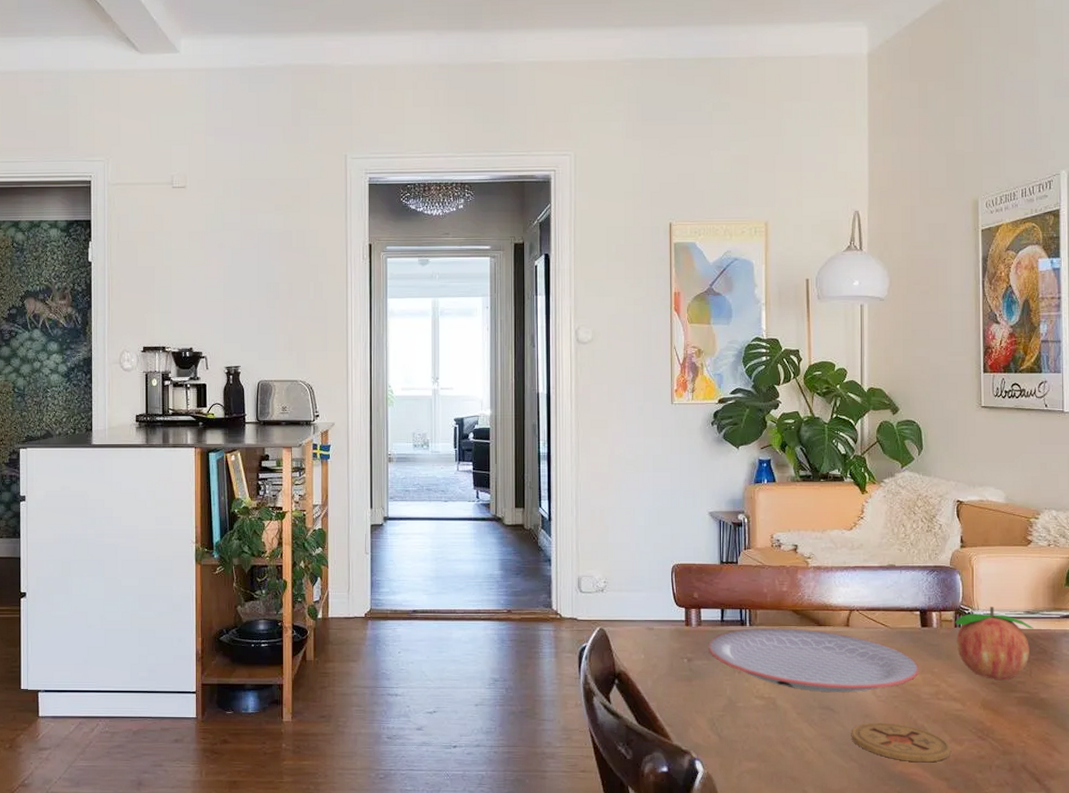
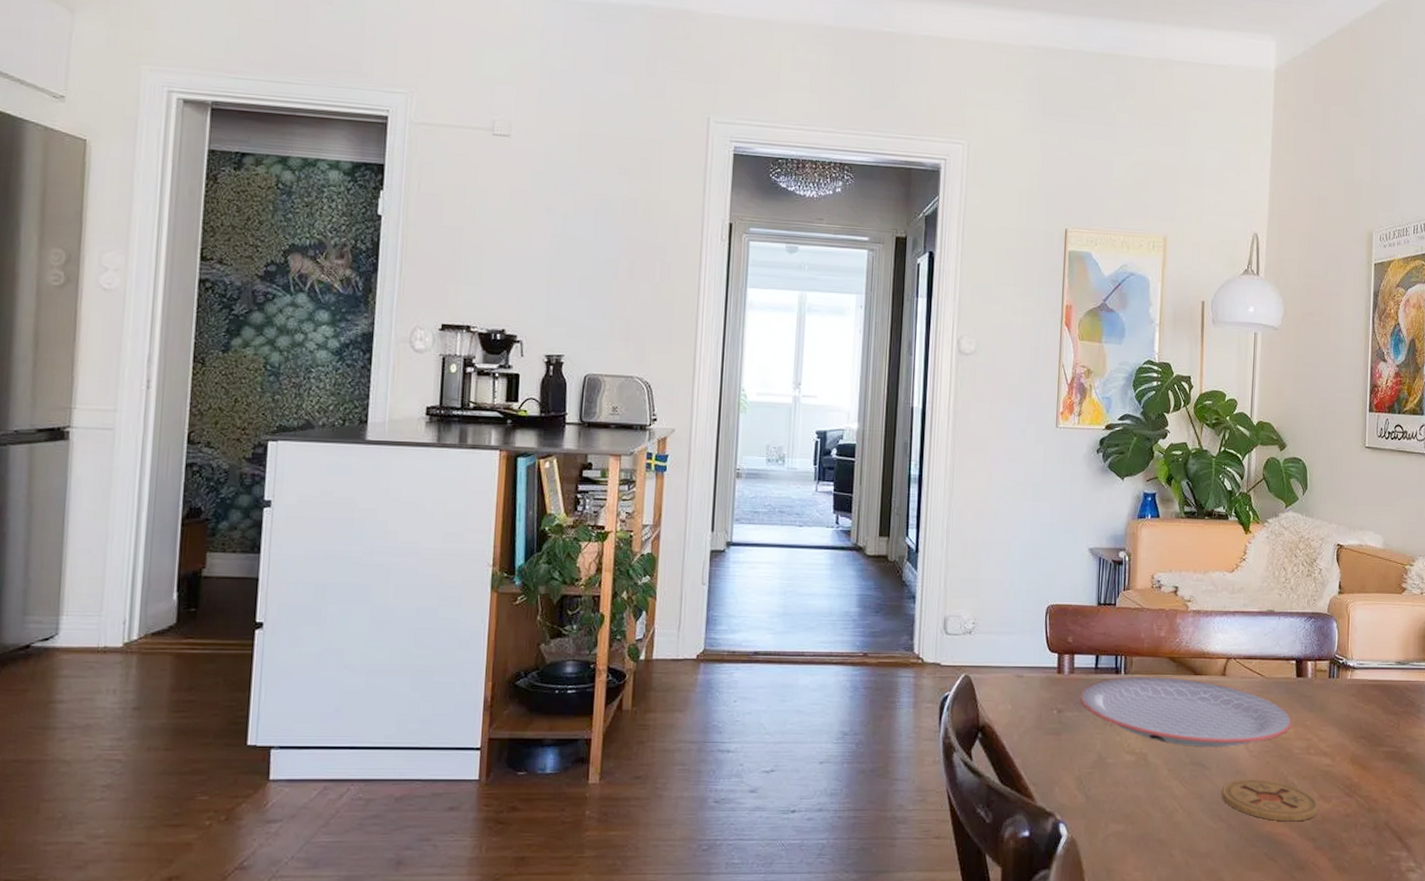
fruit: present [955,607,1034,679] -> none [1329,656,1403,733]

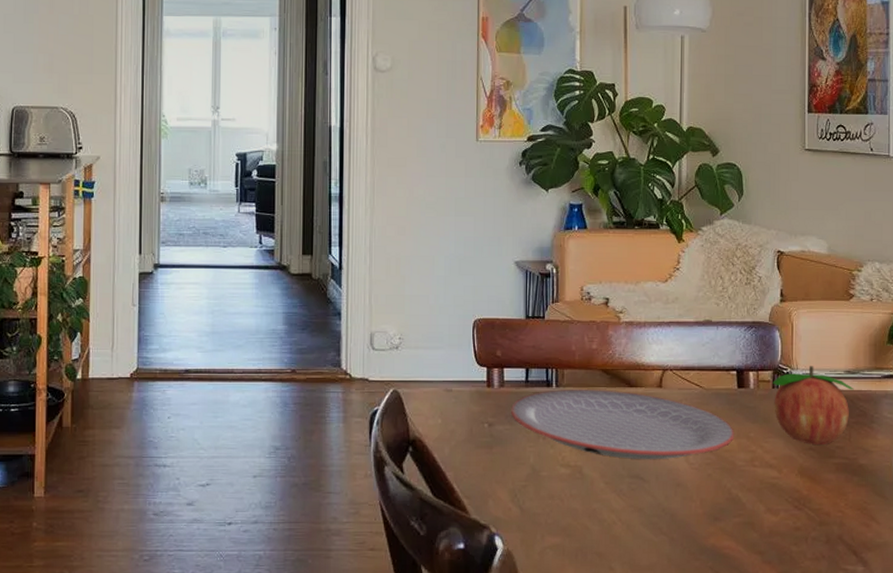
coaster: present [1221,779,1319,822] -> none [661,492,767,535]
fruit: none [1329,656,1403,733] -> present [773,366,854,444]

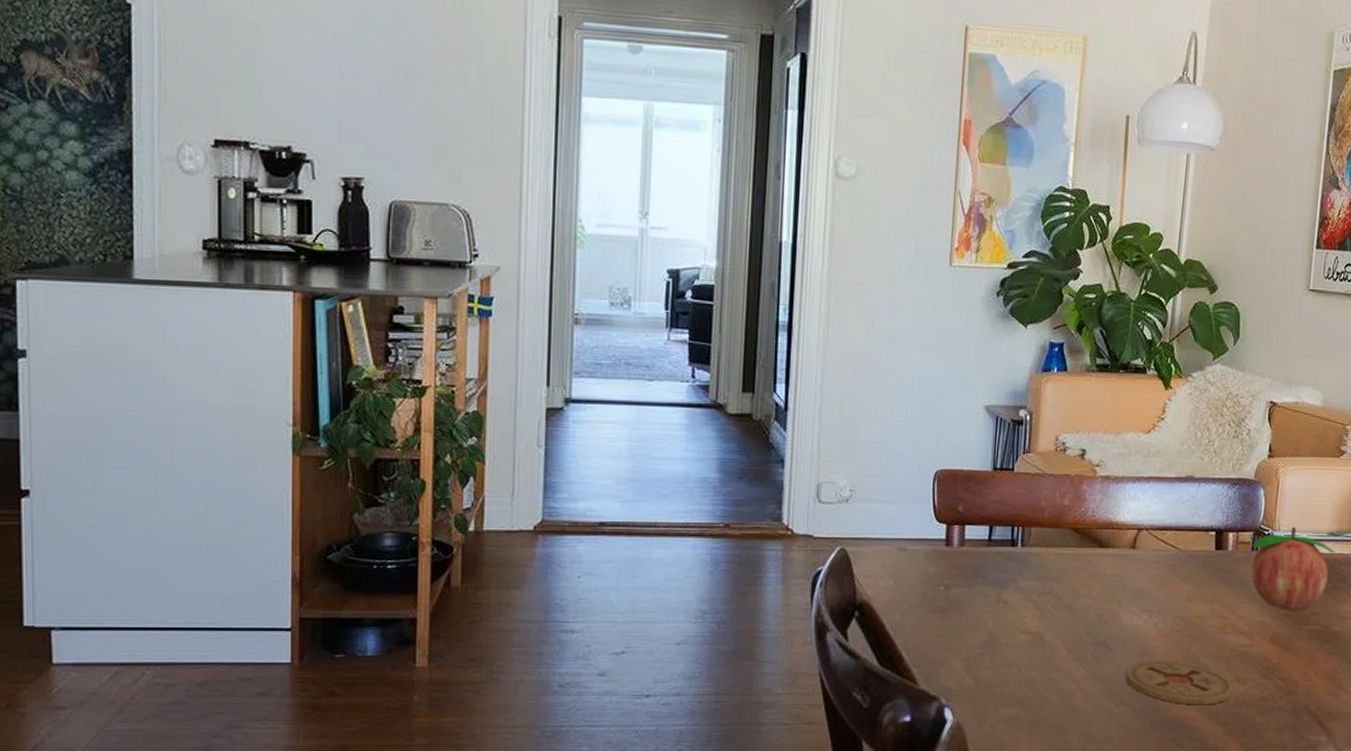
plate: present [511,389,734,460] -> none [970,549,1208,626]
coaster: none [661,492,767,535] -> present [1125,660,1233,705]

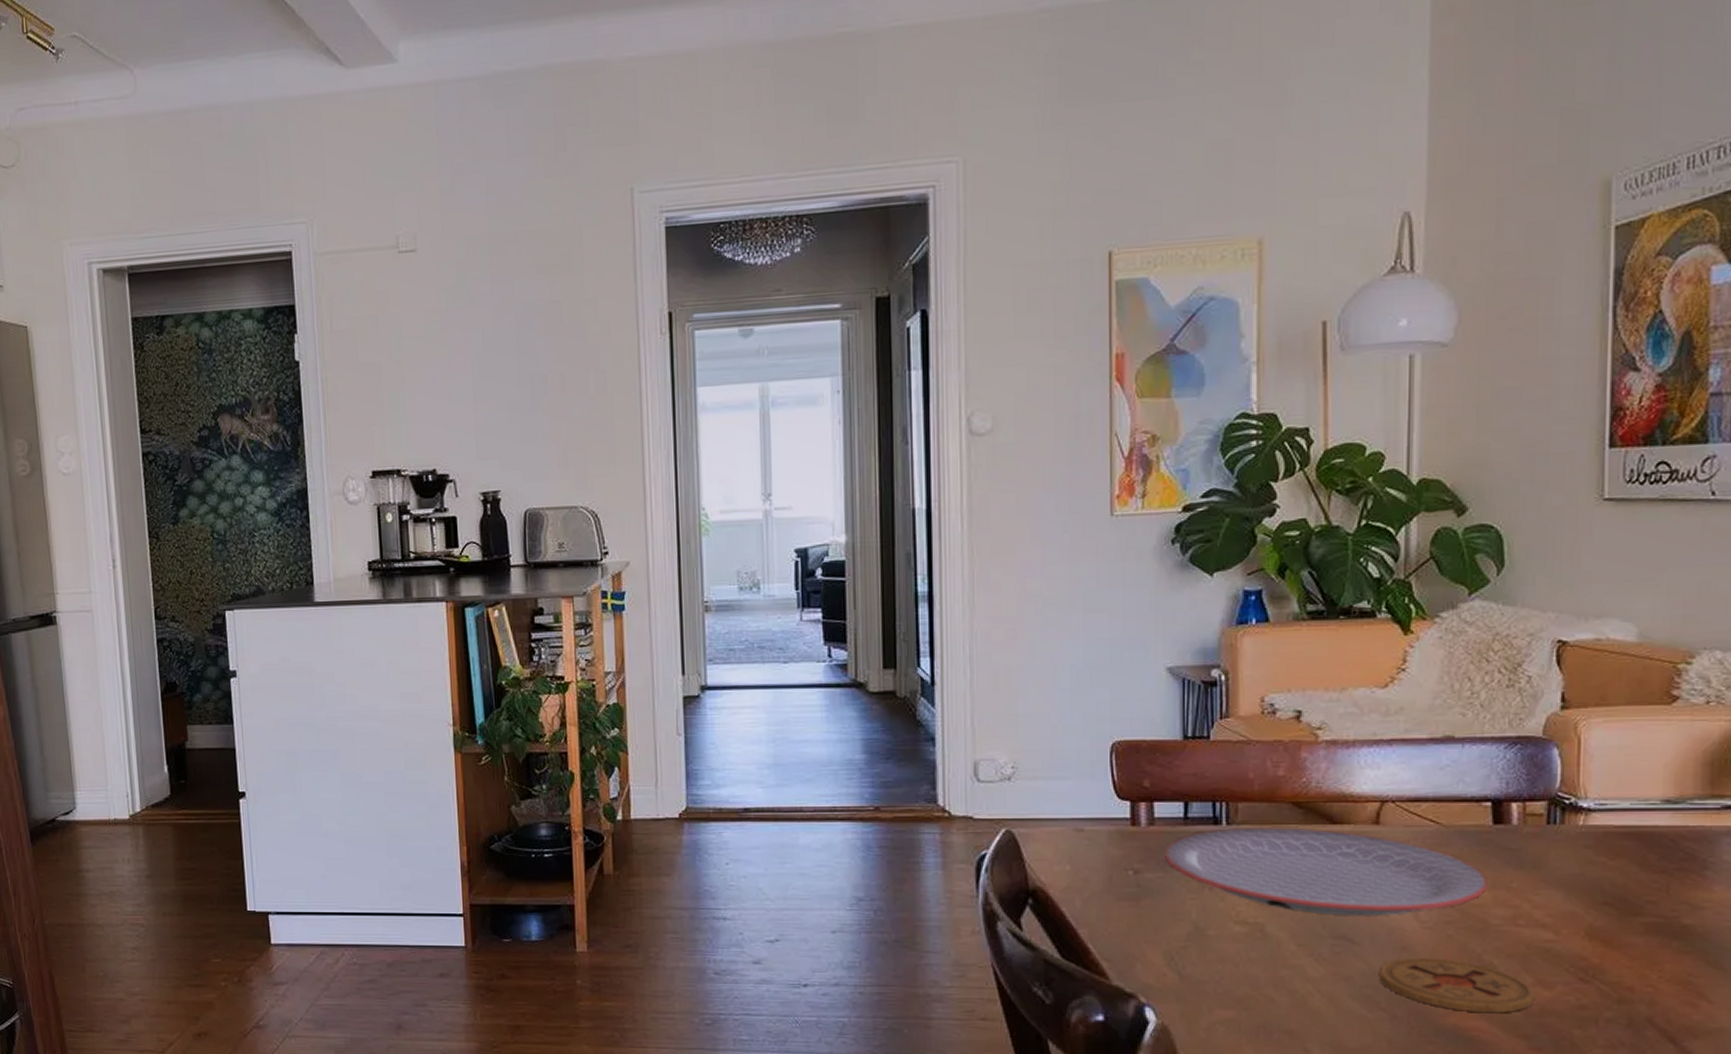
plate: none [970,549,1208,626] -> present [1165,828,1488,917]
fruit: present [1251,527,1335,610] -> none [1548,794,1676,898]

